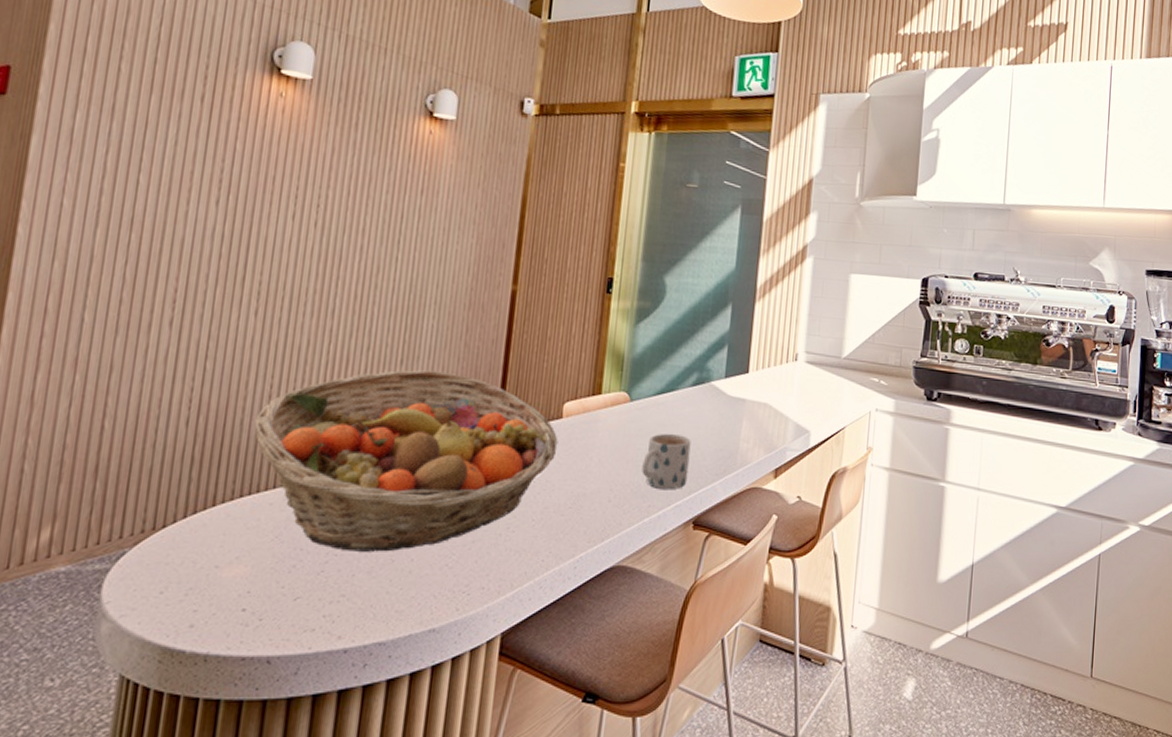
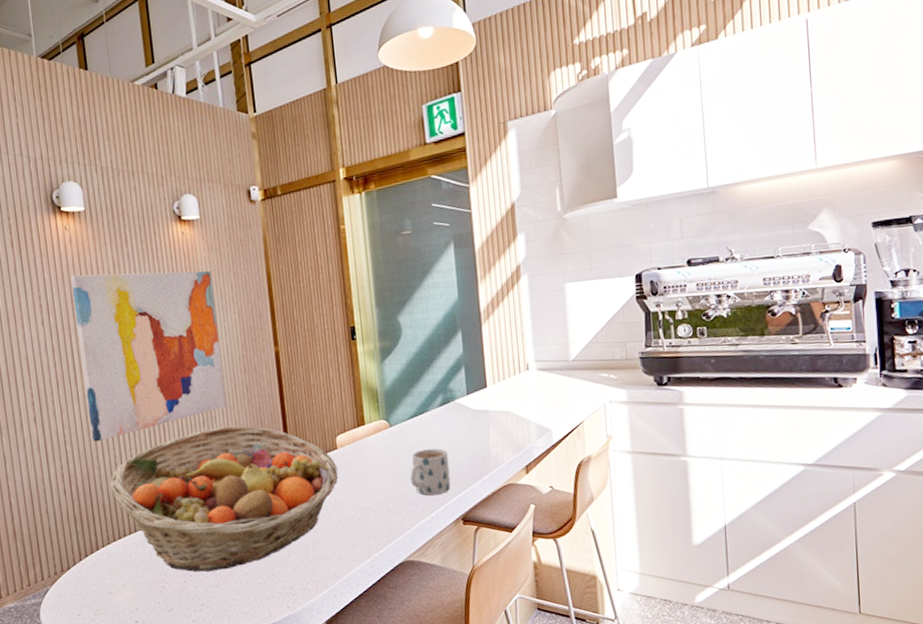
wall art: none [245,152,455,364] -> present [70,270,227,442]

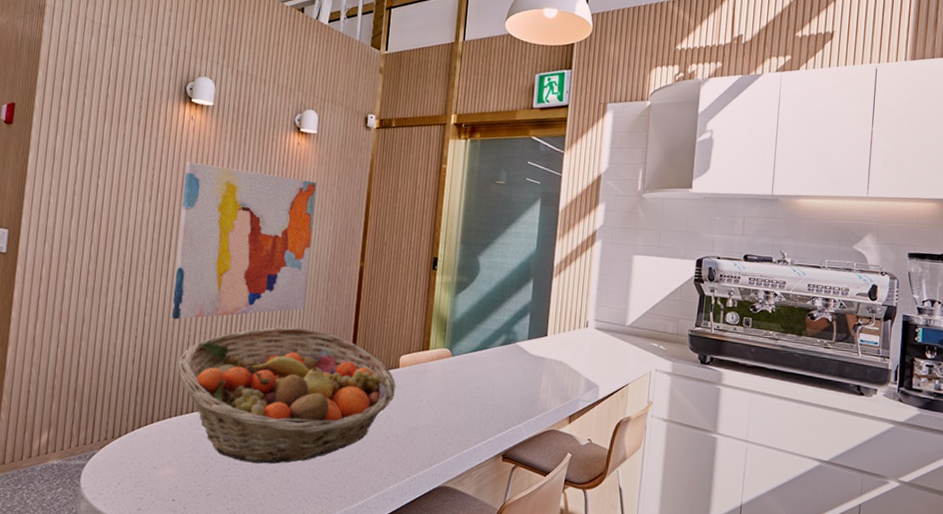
mug: present [410,448,451,496] -> none [461,383,501,429]

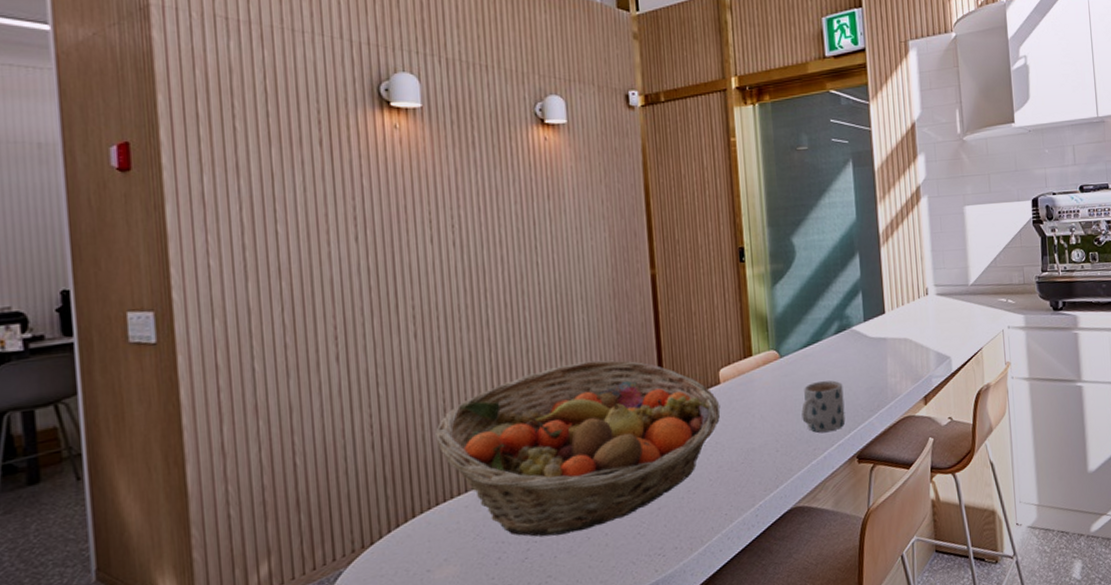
wall art: present [171,161,317,320] -> none [398,182,590,383]
mug: none [461,383,501,429] -> present [801,380,846,433]

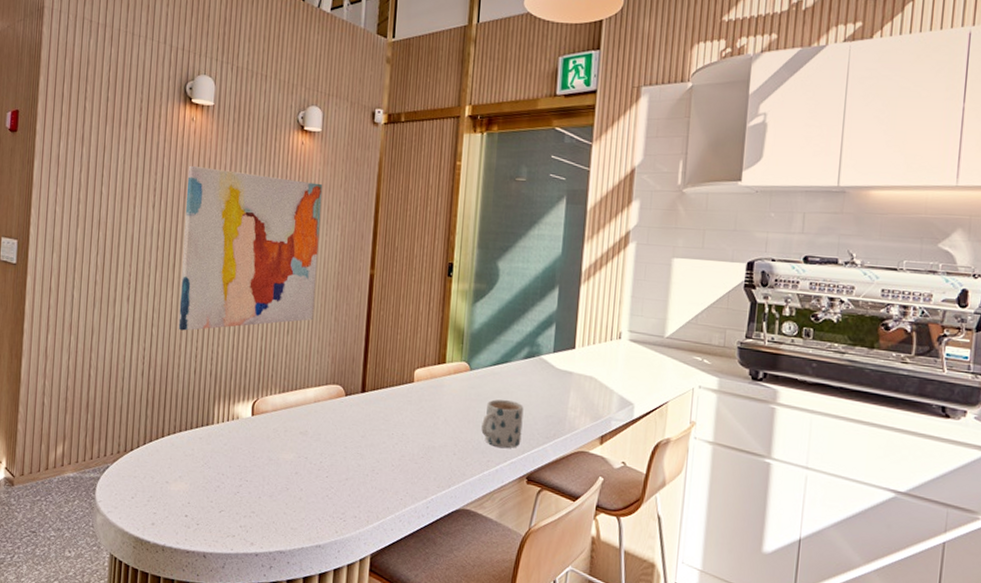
wall art: none [398,182,590,383] -> present [178,165,323,331]
fruit basket: present [435,360,721,537] -> none [187,338,411,482]

